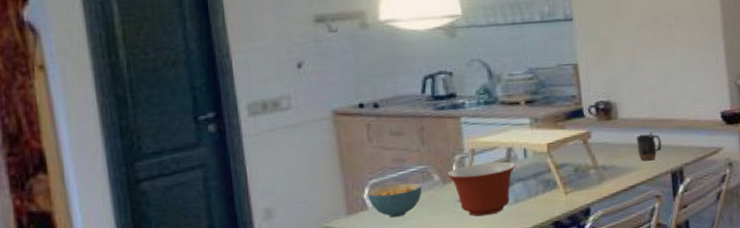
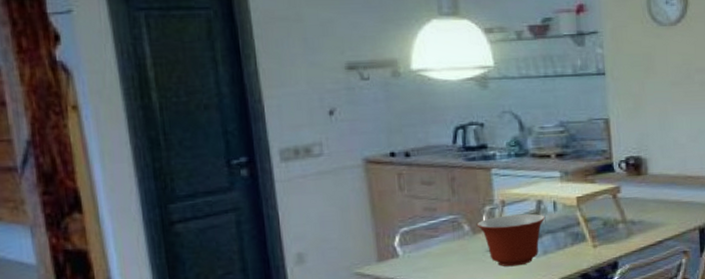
cereal bowl: present [368,183,422,218] -> none [399,232,453,266]
mug: present [637,131,663,161] -> none [666,188,691,217]

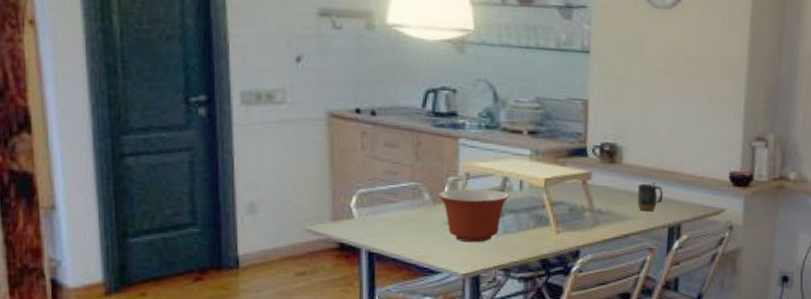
mug: none [666,188,691,217] -> present [637,182,664,212]

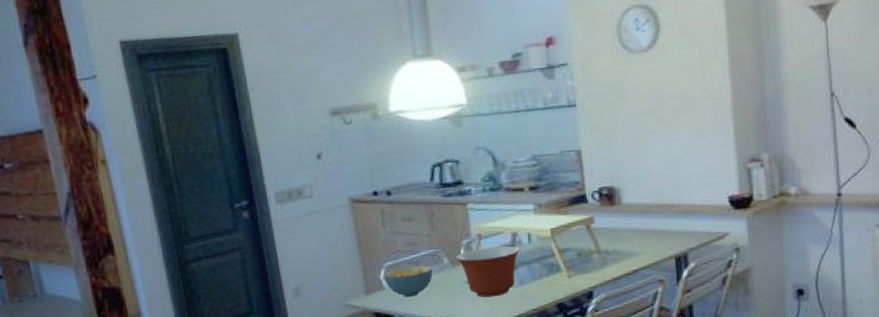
cereal bowl: none [355,197,411,231] -> present [384,265,433,298]
mug: present [637,182,664,212] -> none [640,216,667,246]

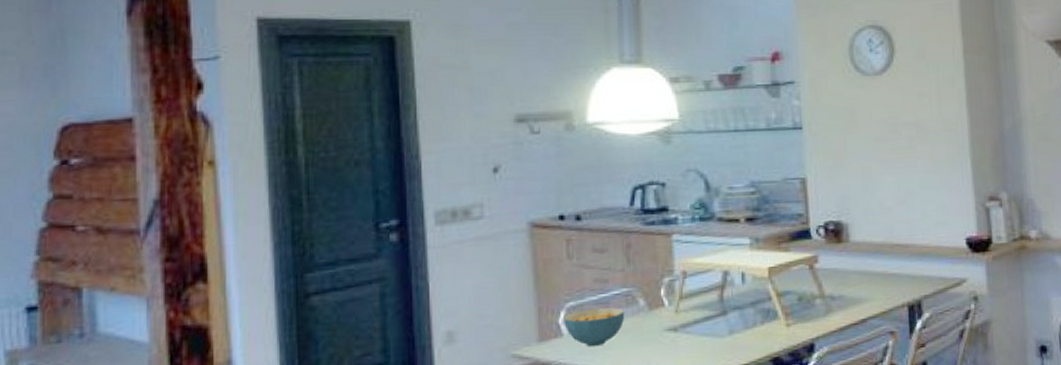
mixing bowl: present [455,246,520,298] -> none [653,286,731,349]

